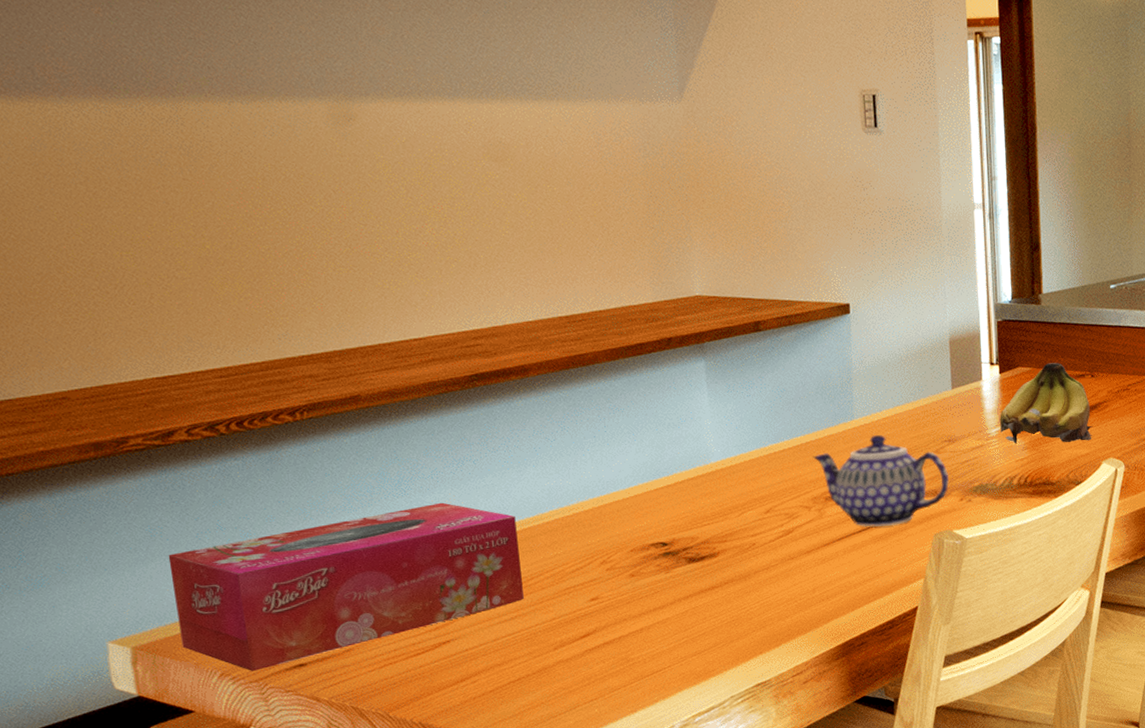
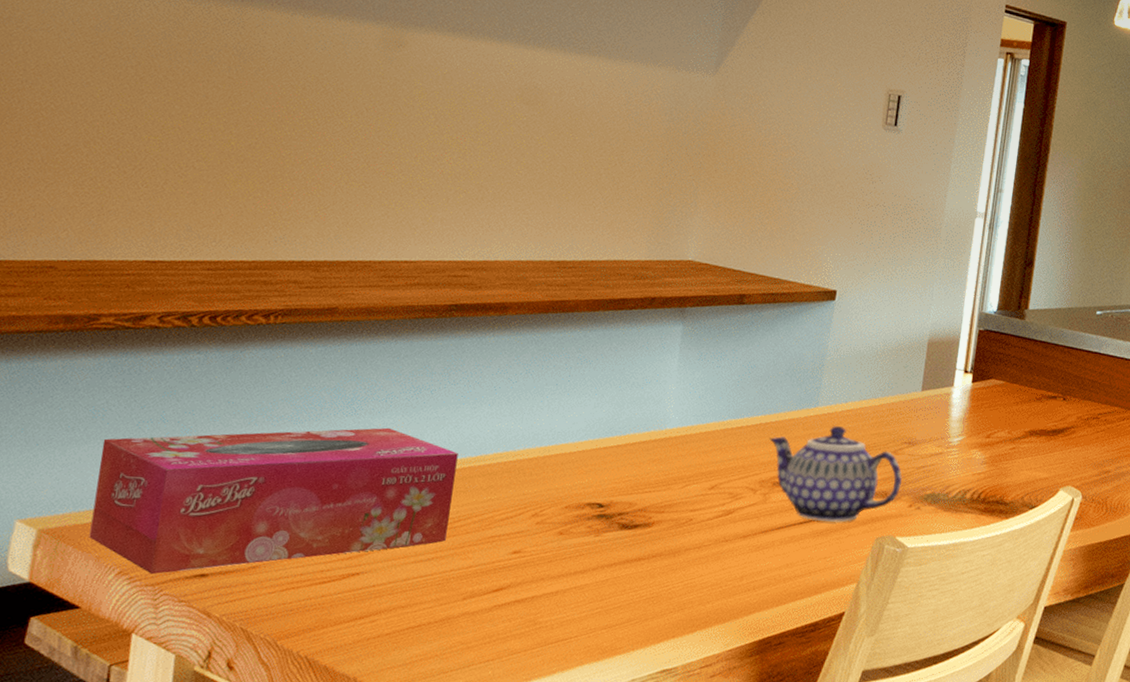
fruit: present [1000,362,1093,444] -> none [962,379,1057,465]

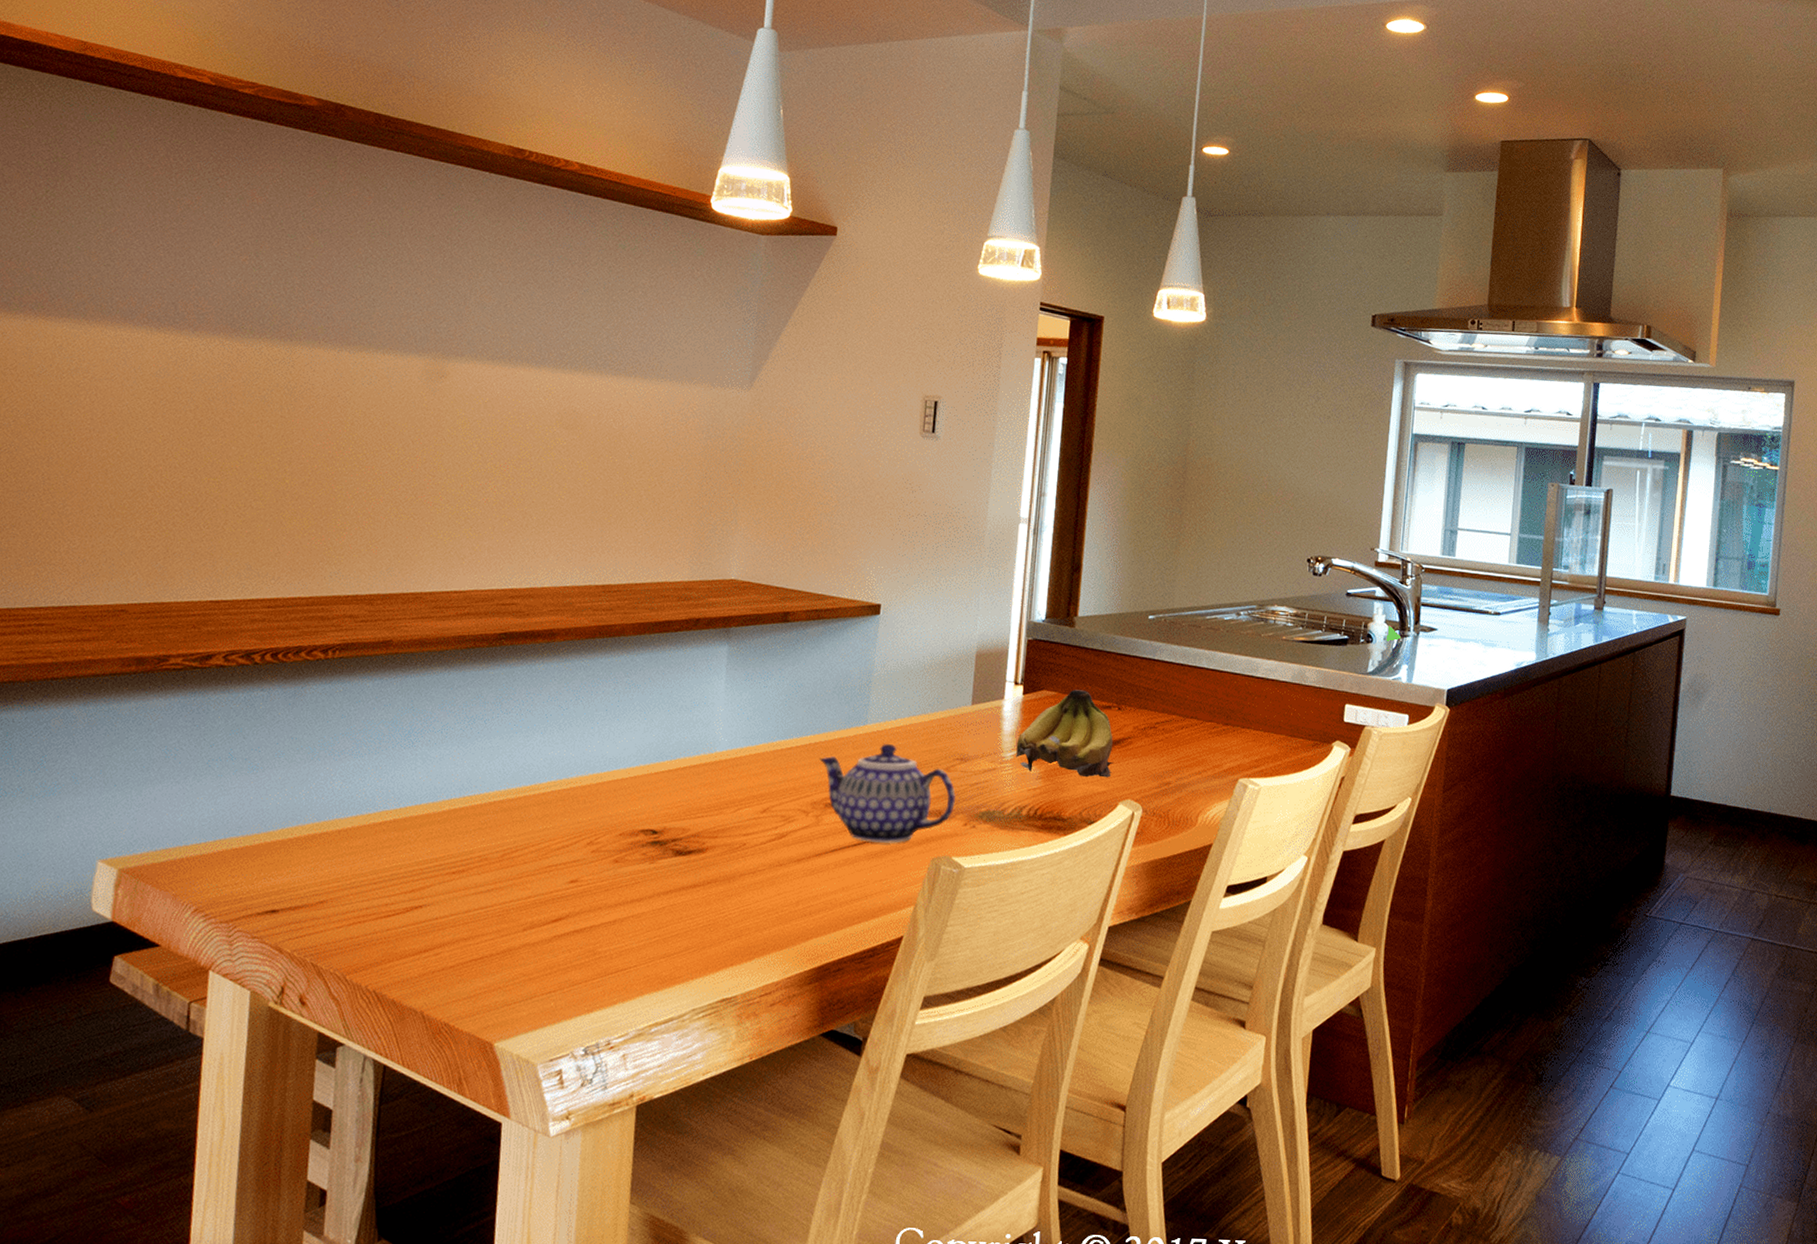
tissue box: present [89,427,458,574] -> none [166,759,513,911]
fruit: none [962,379,1057,465] -> present [1016,689,1114,778]

